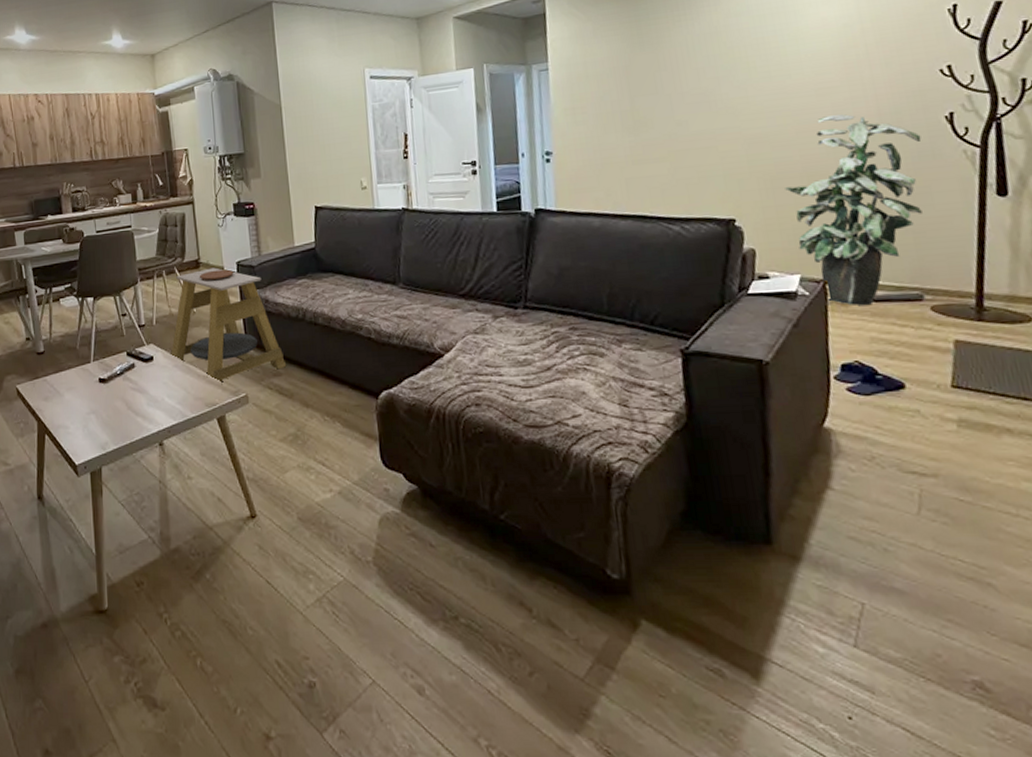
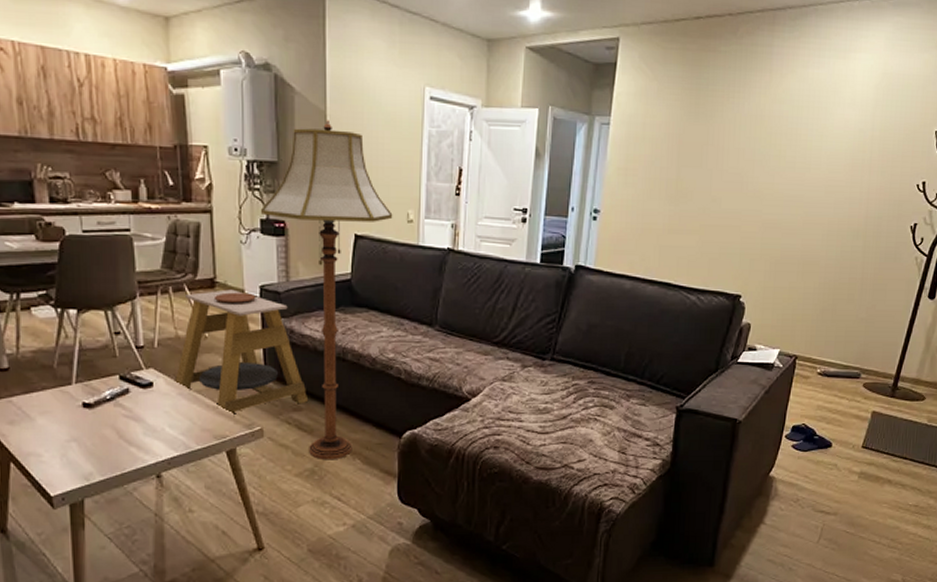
floor lamp: none [232,111,348,424] -> present [260,120,393,460]
indoor plant: present [785,114,922,306] -> none [783,212,890,380]

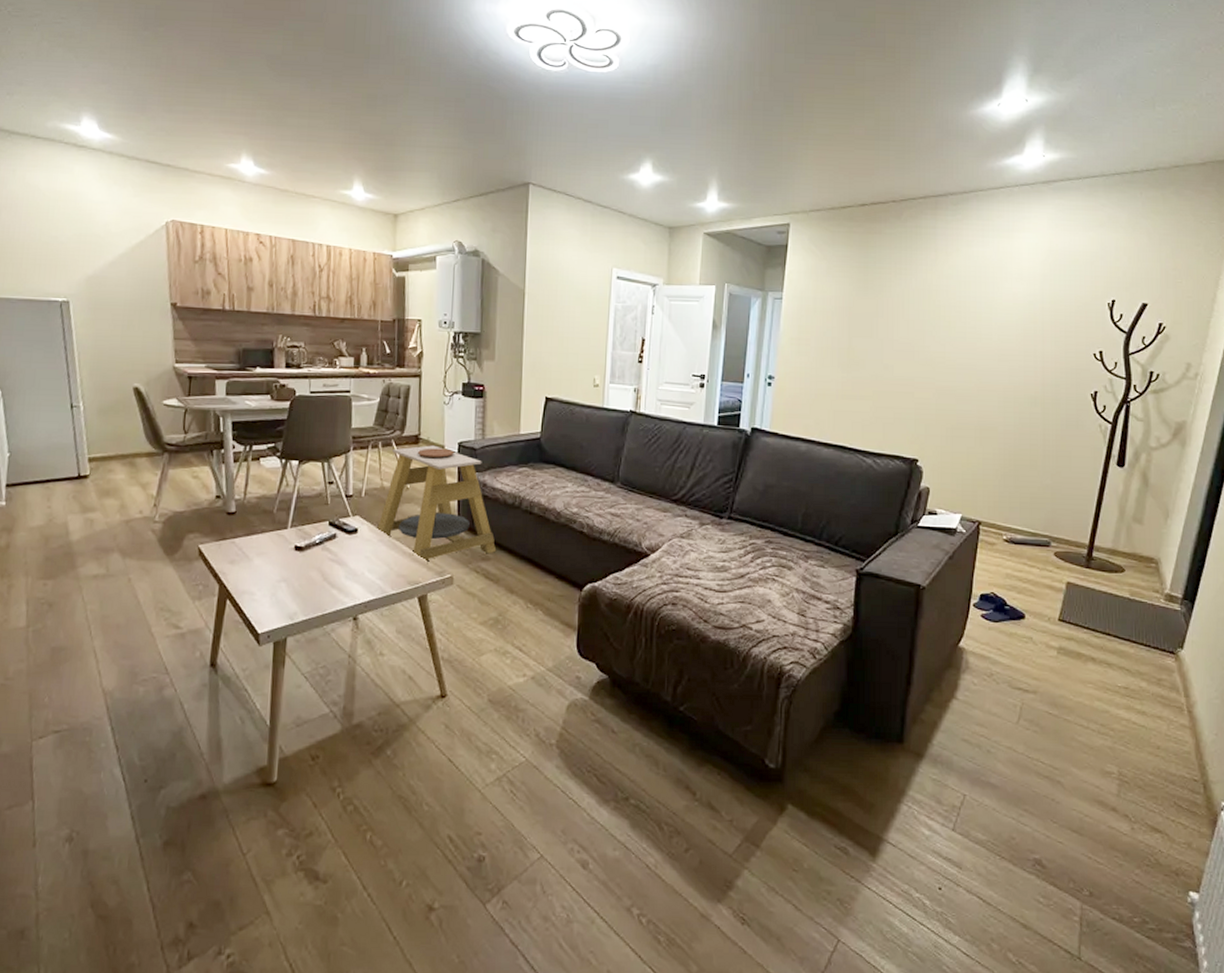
floor lamp: present [260,120,393,460] -> none [462,297,581,610]

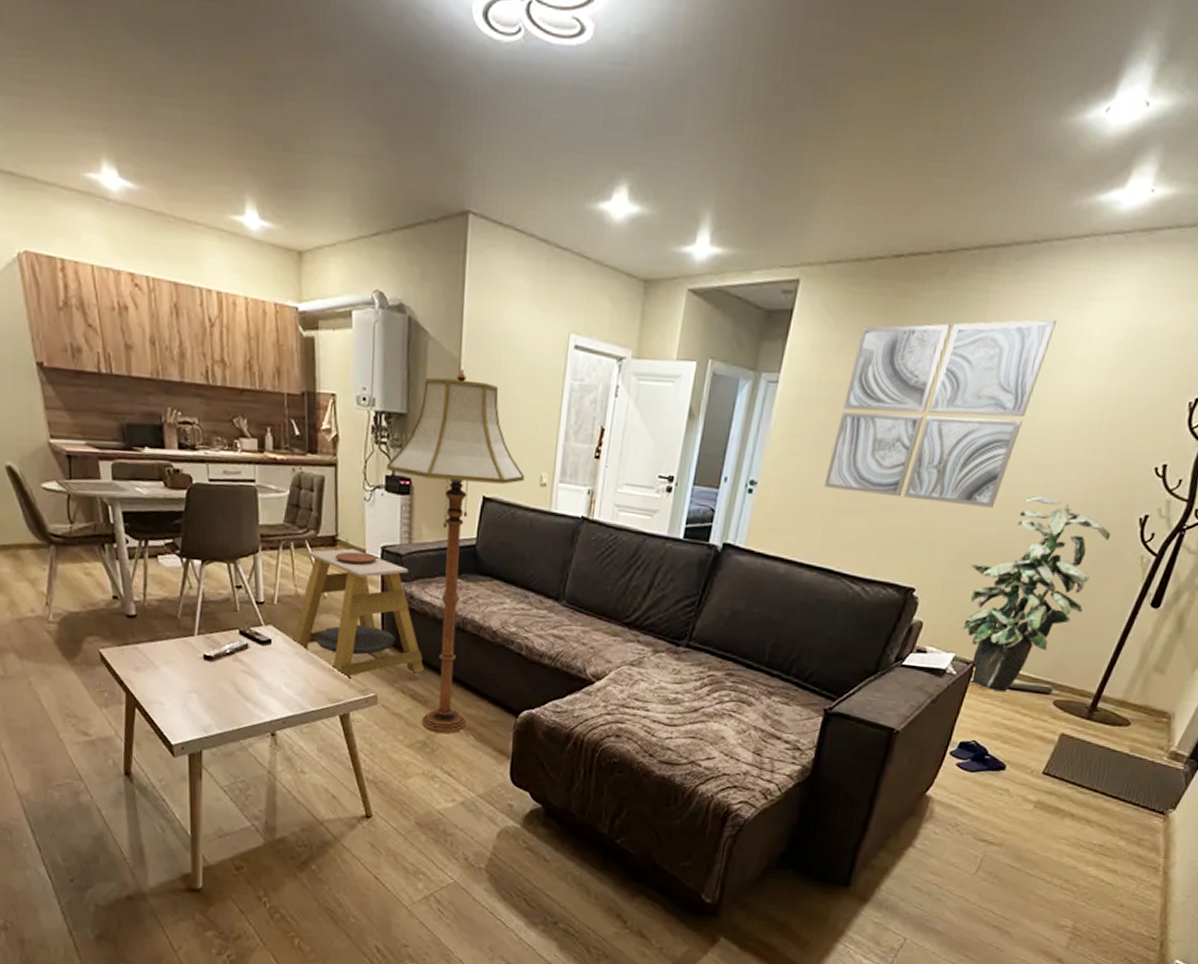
floor lamp: none [462,297,581,610] -> present [385,369,525,734]
wall art: none [829,246,992,390] -> present [824,319,1057,508]
indoor plant: none [961,380,1071,547] -> present [962,496,1111,692]

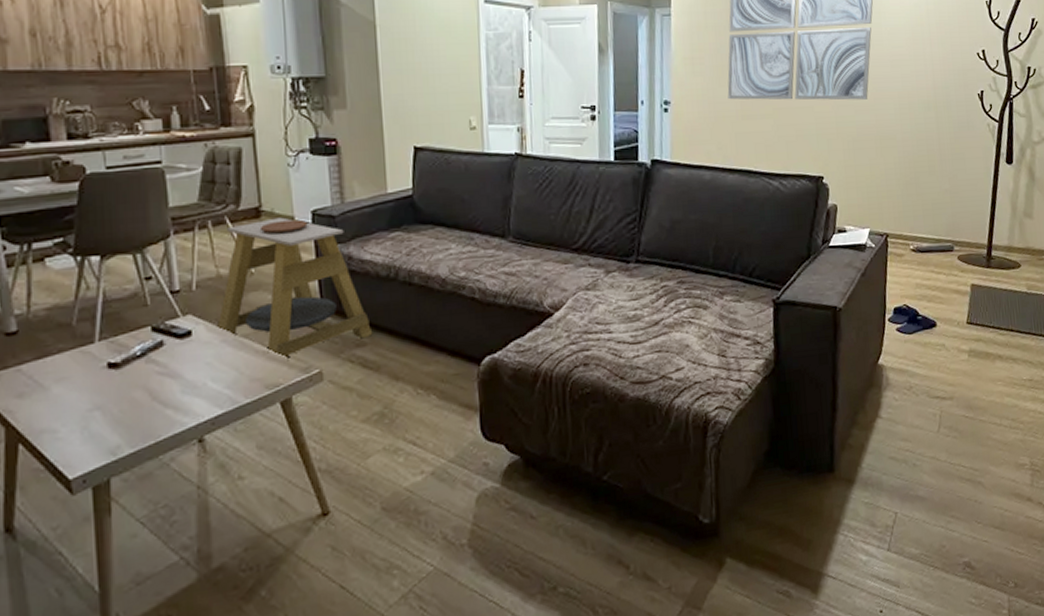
floor lamp: present [385,369,525,734] -> none [308,30,454,400]
indoor plant: present [962,496,1111,692] -> none [863,85,961,256]

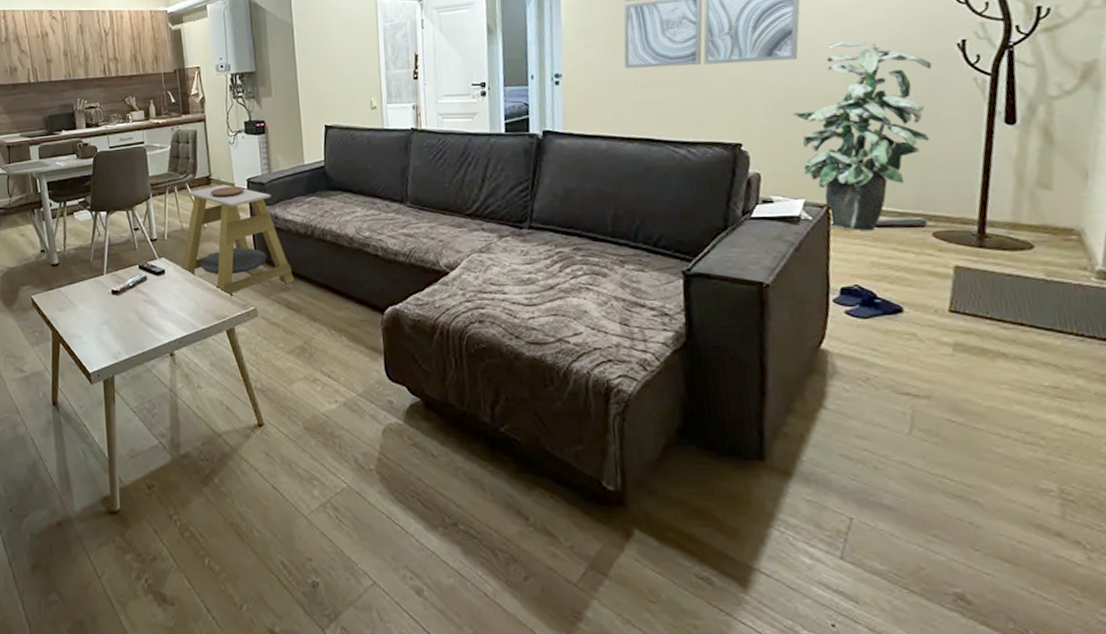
indoor plant: none [863,85,961,256] -> present [793,40,932,231]

